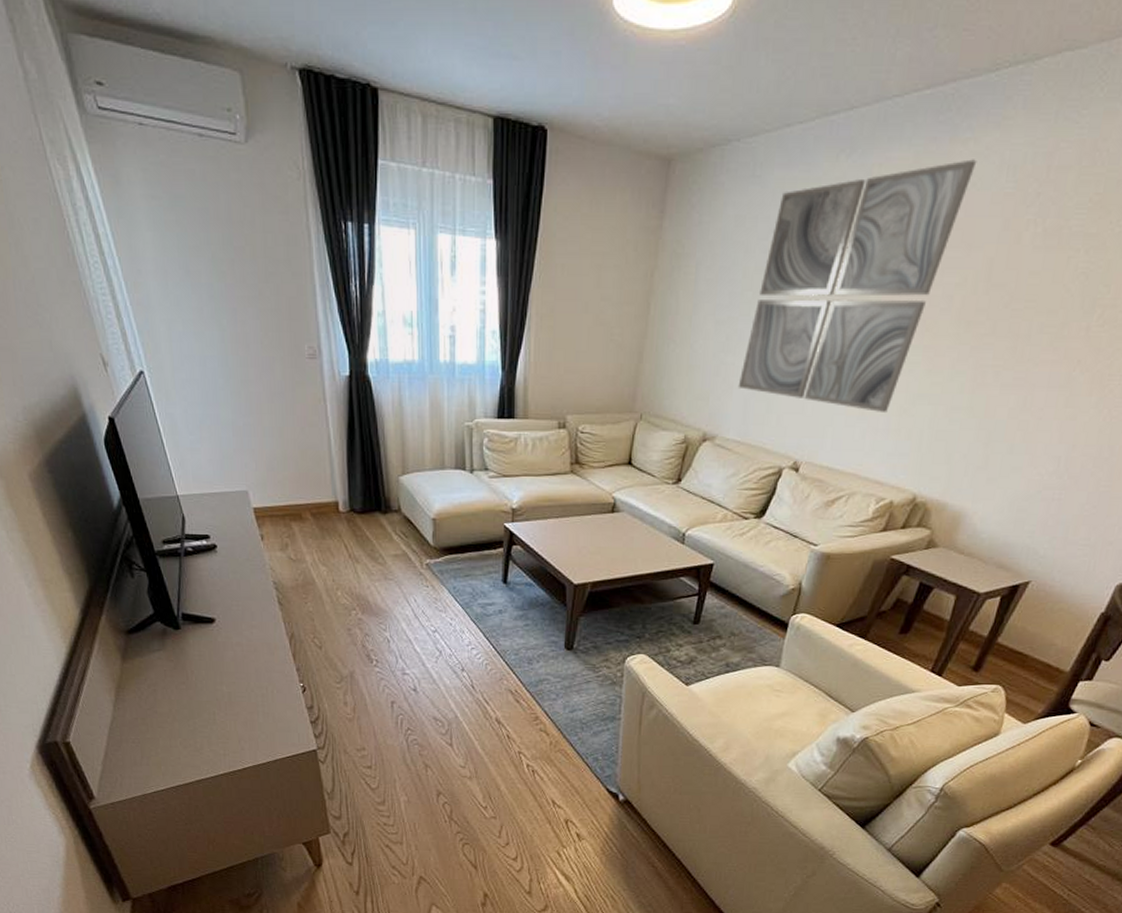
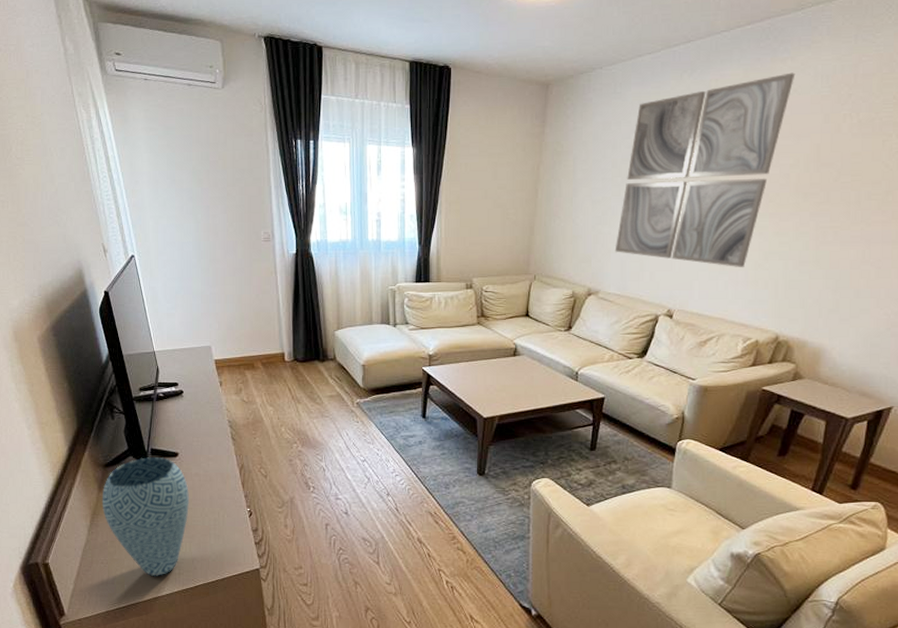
vase: none [126,623,232,758] -> present [102,457,190,577]

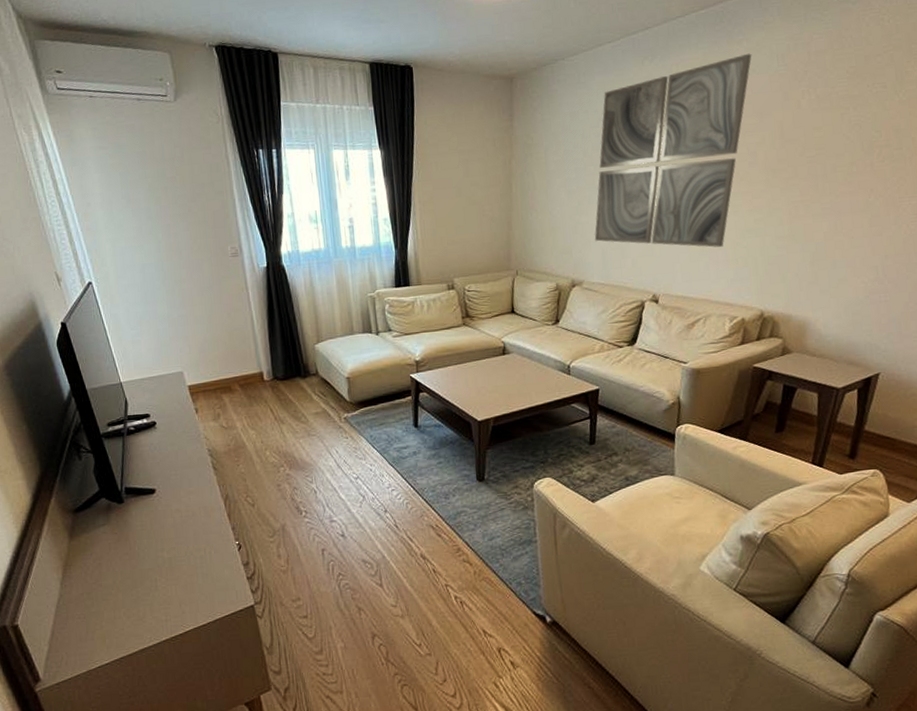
vase: present [102,457,190,577] -> none [73,496,173,627]

